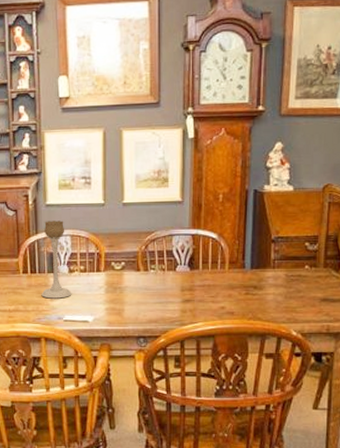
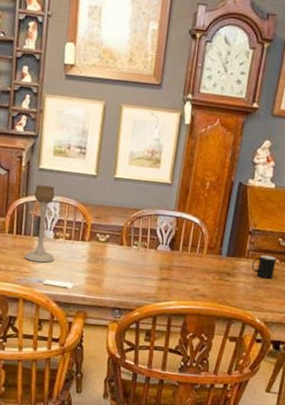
cup: none [279,263,306,287] -> present [251,255,277,279]

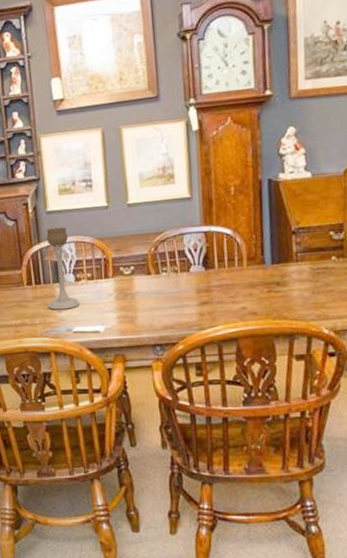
cup: present [251,255,277,279] -> none [303,254,333,281]

